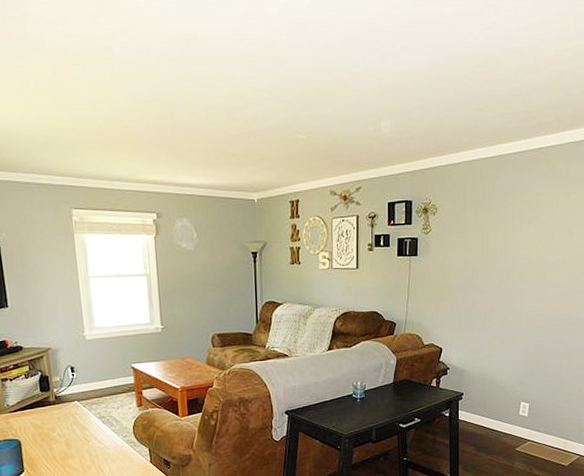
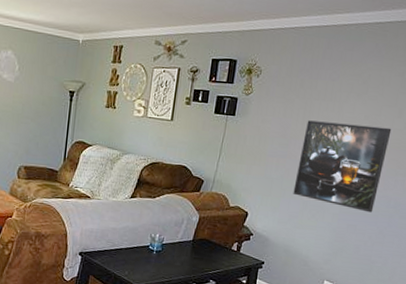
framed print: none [481,248,565,332] -> present [293,120,392,213]

